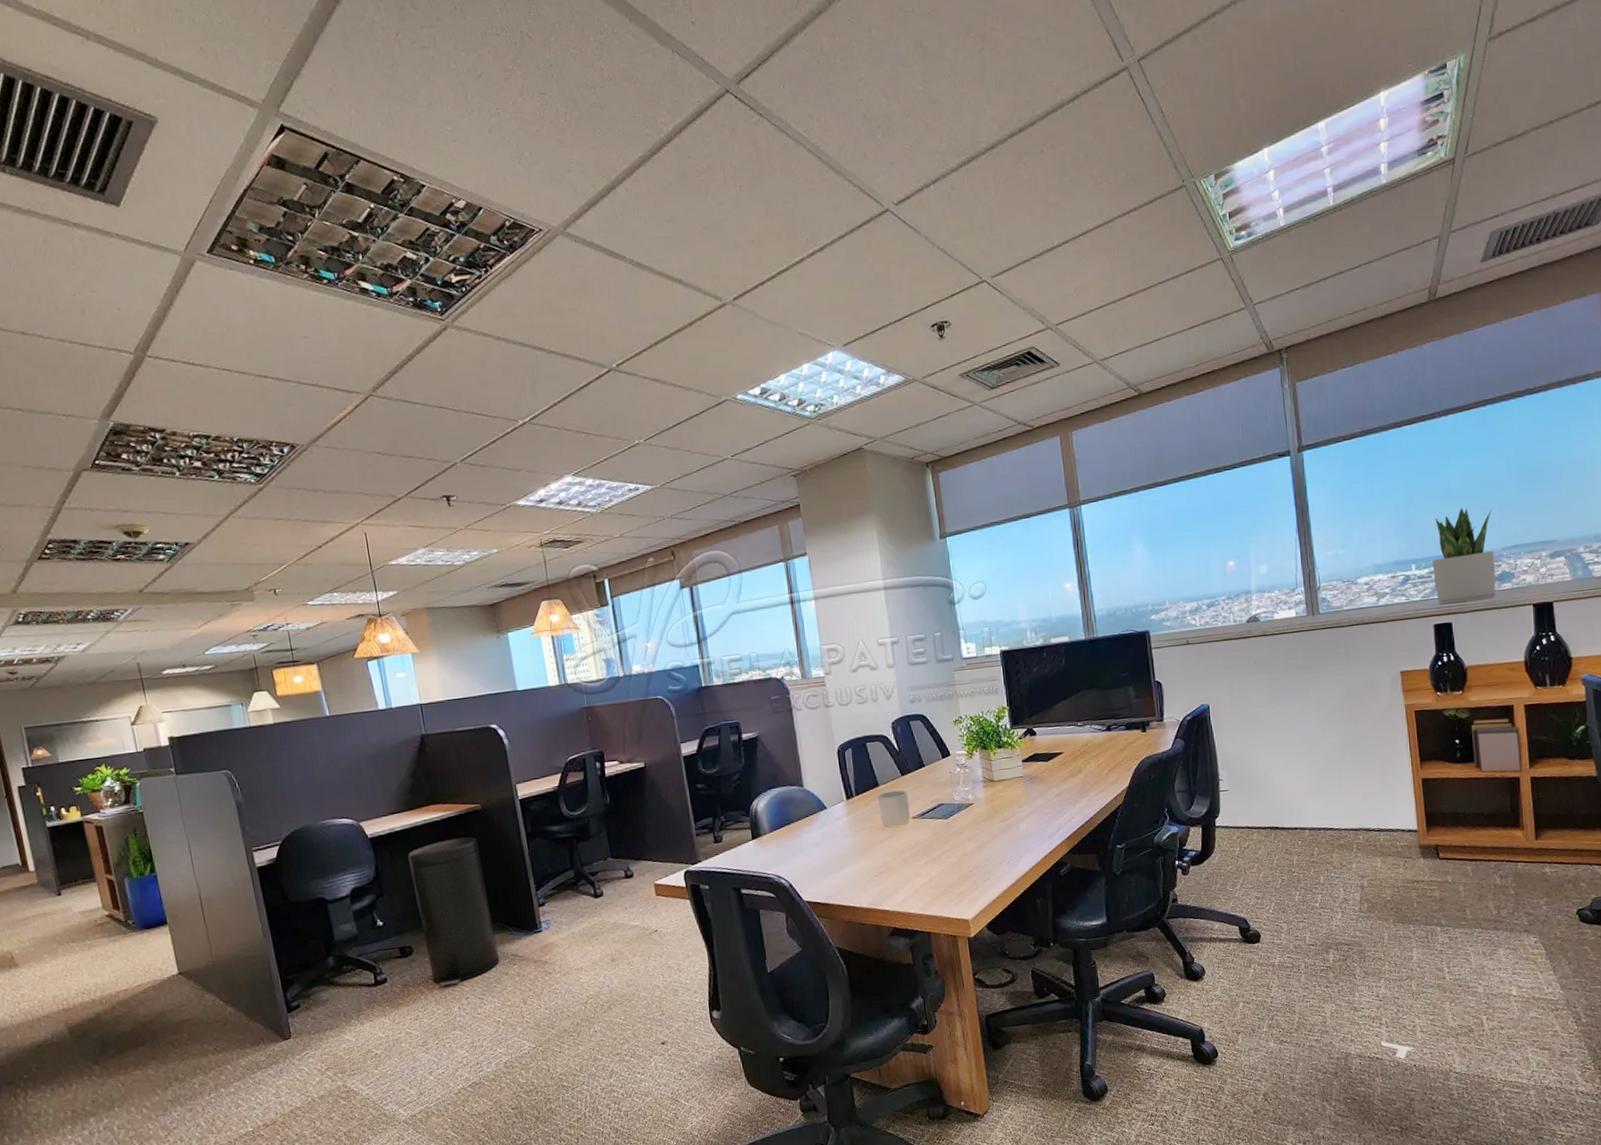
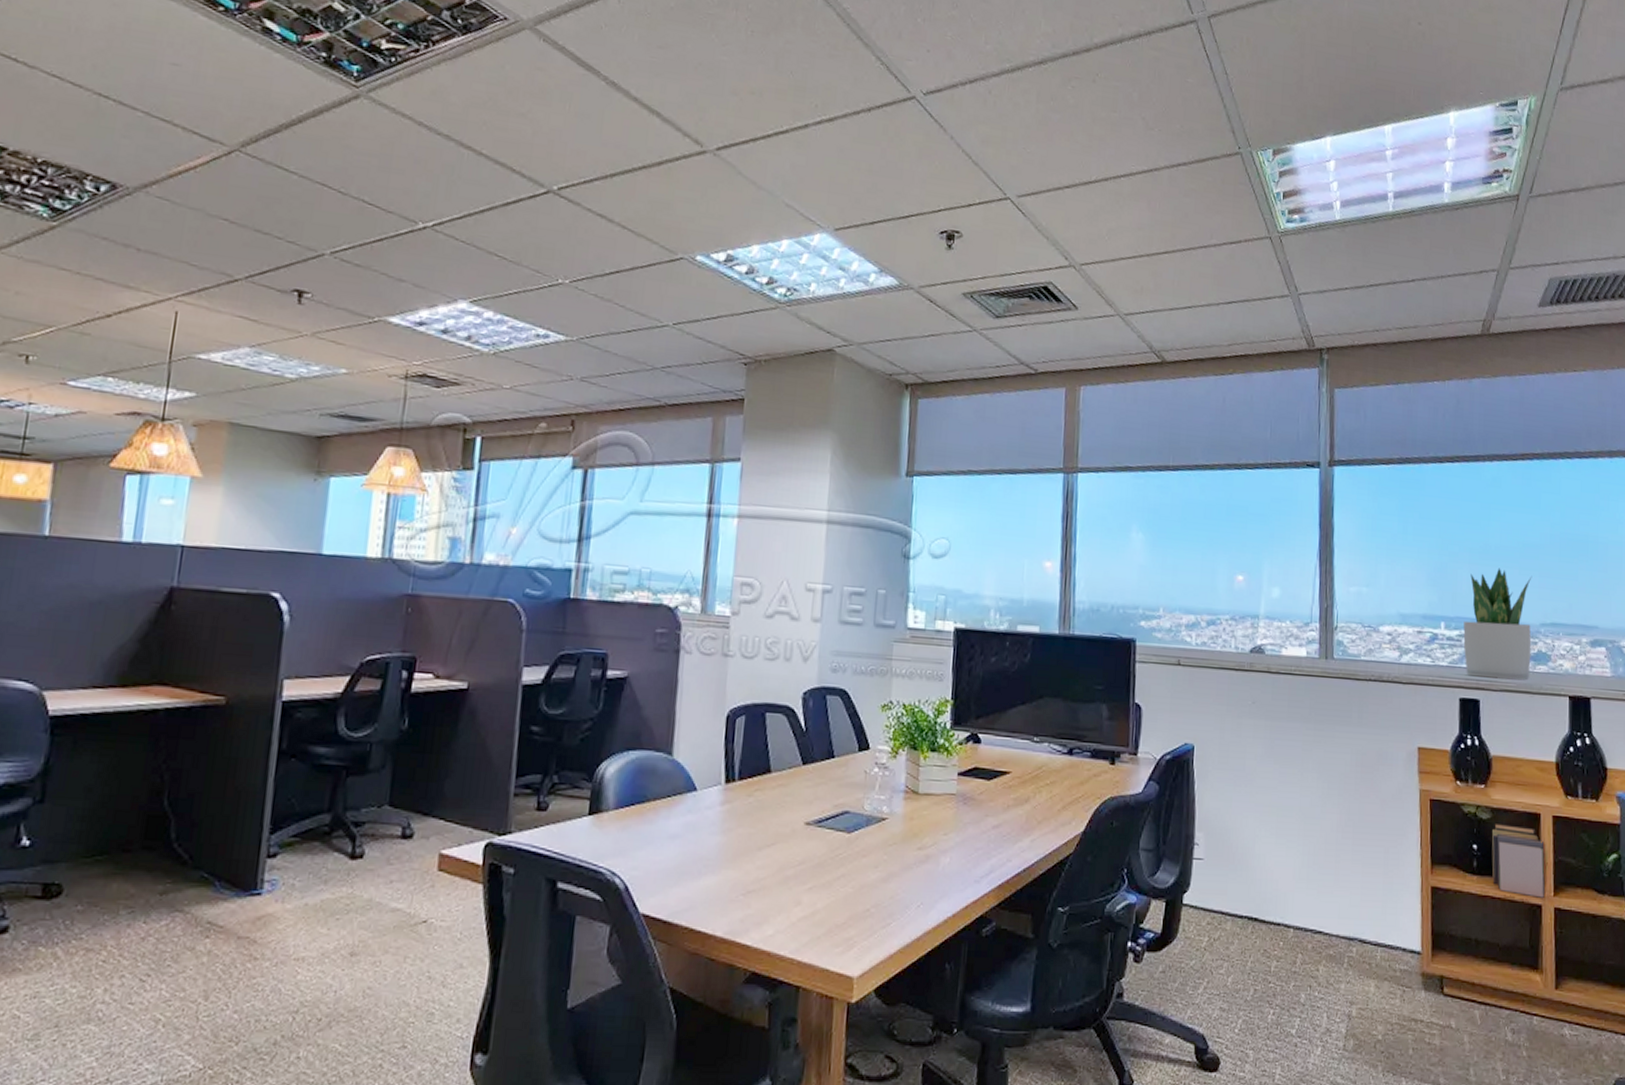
pedal bin: present [408,837,500,986] -> none [77,738,207,953]
mug: present [877,790,911,828] -> none [764,782,807,833]

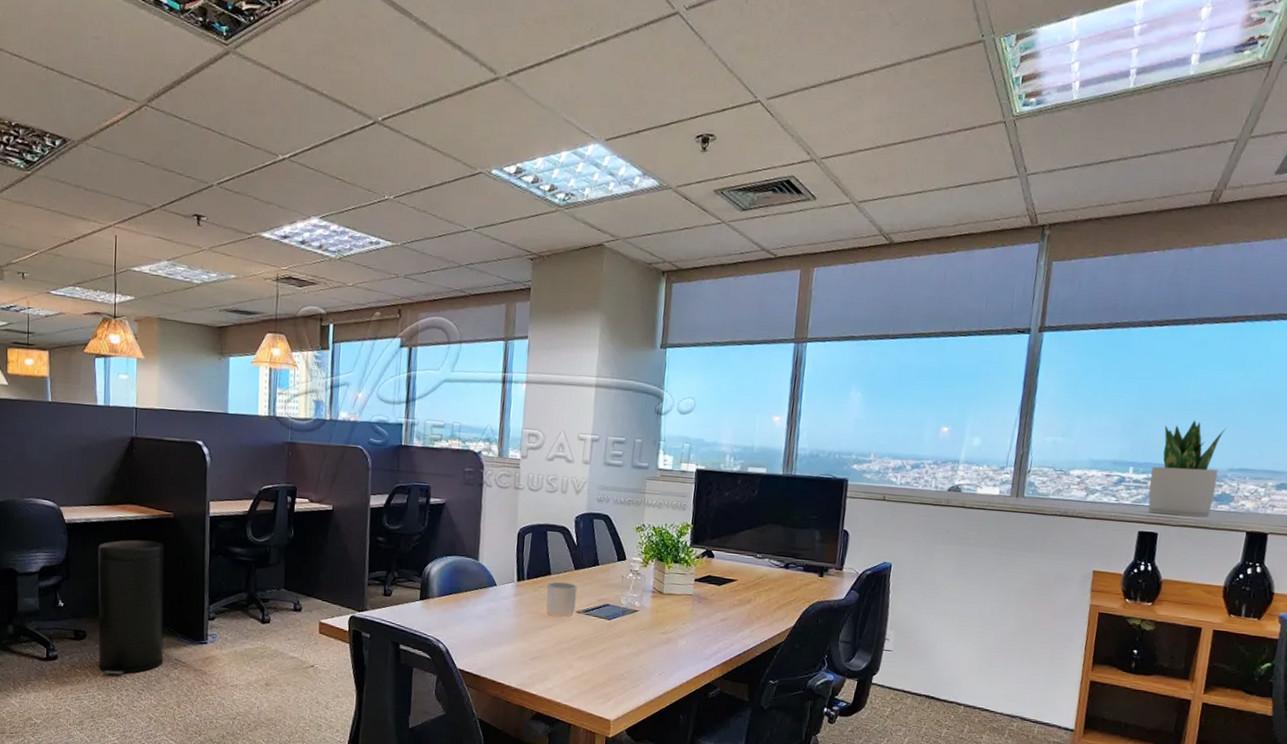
pedal bin: none [77,738,207,953] -> present [98,540,165,674]
mug: none [764,782,807,833] -> present [545,581,578,618]
books: present [1491,822,1545,898] -> none [1148,633,1202,695]

